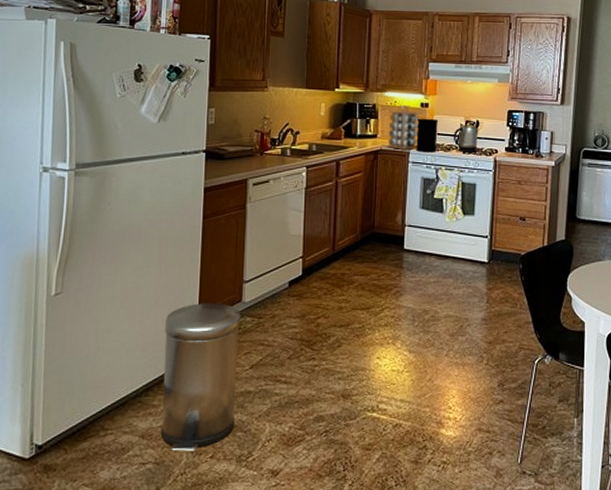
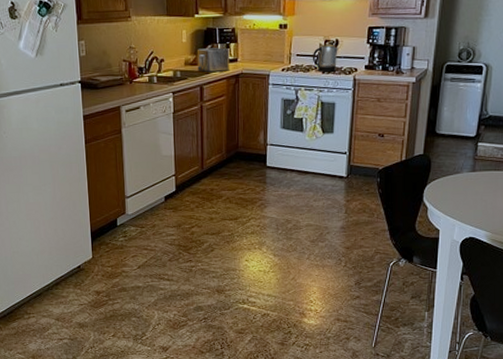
pedal bin: present [161,303,241,453] -> none [63,215,129,332]
toaster: none [334,122,369,148] -> present [197,47,230,73]
spice rack: present [387,105,420,149] -> none [247,28,279,72]
canister: present [416,118,439,152] -> none [276,39,298,74]

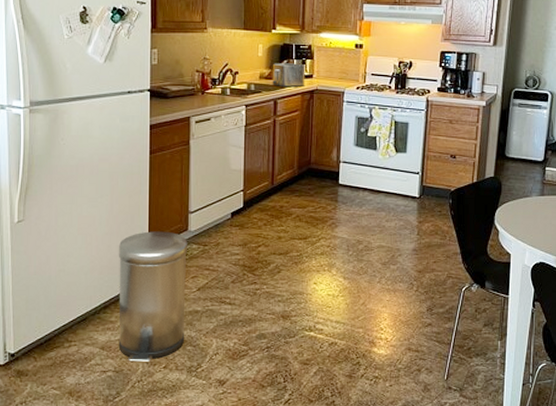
pedal bin: none [63,215,129,332] -> present [118,231,187,363]
kettle: present [312,44,338,72] -> none [386,65,412,92]

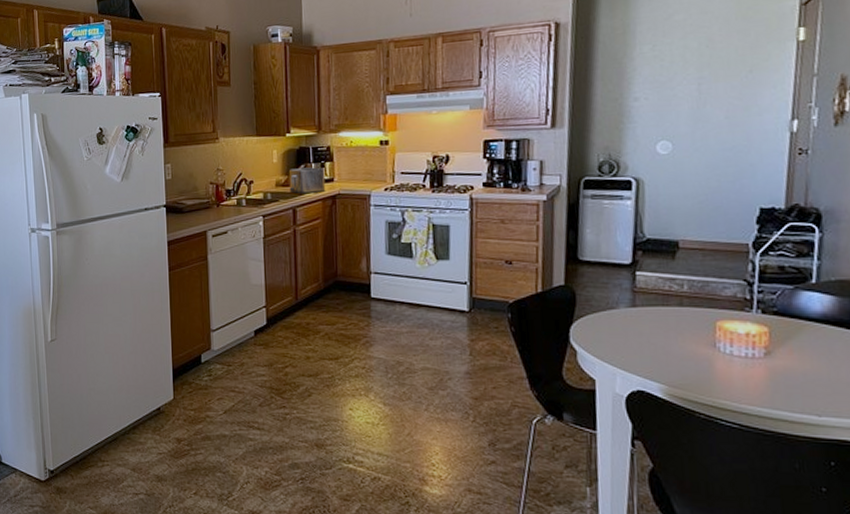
pedal bin: present [118,231,187,363] -> none [143,350,213,488]

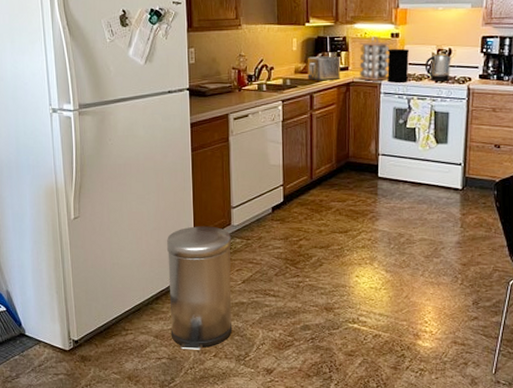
pedal bin: none [143,350,213,488] -> present [166,226,232,351]
spice rack: none [345,145,380,193] -> present [358,36,391,81]
canister: none [377,156,402,194] -> present [387,48,410,83]
kettle: none [419,160,450,191] -> present [424,53,451,81]

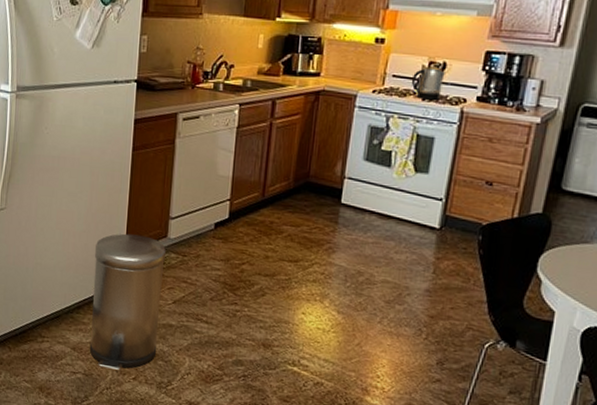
toaster: present [307,56,341,81] -> none [271,57,312,86]
spice rack: present [358,36,391,81] -> none [331,40,374,92]
canister: present [387,48,410,83] -> none [365,56,396,97]

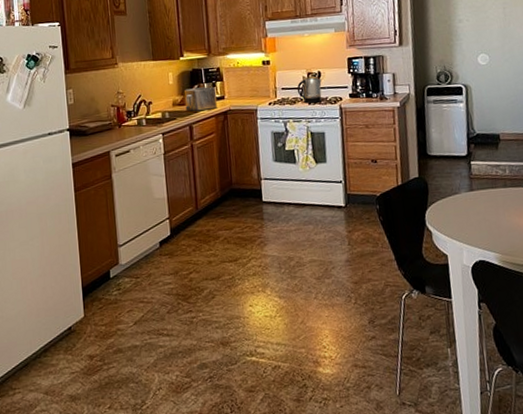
pedal bin: present [90,233,166,372] -> none [52,267,126,406]
toaster: none [271,57,312,86] -> present [184,86,218,112]

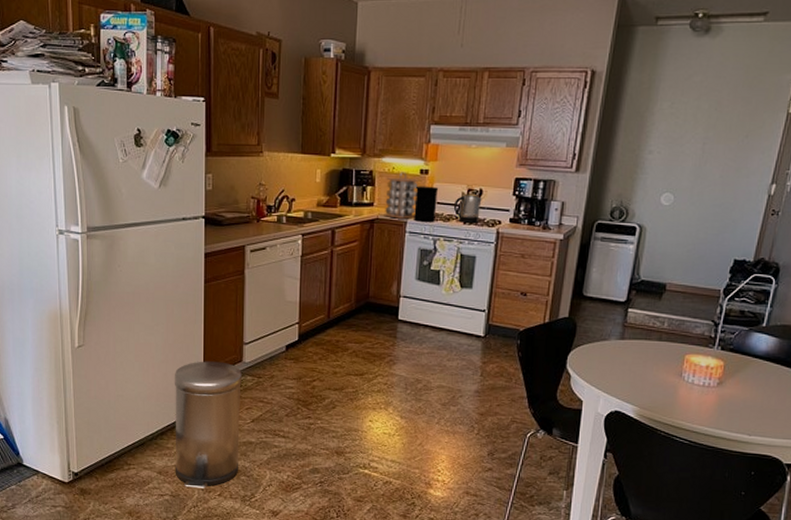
pedal bin: none [52,267,126,406] -> present [174,361,242,490]
toaster: present [184,86,218,112] -> none [330,190,366,216]
spice rack: none [234,65,264,108] -> present [384,172,419,219]
canister: none [261,74,283,108] -> present [414,186,439,222]

